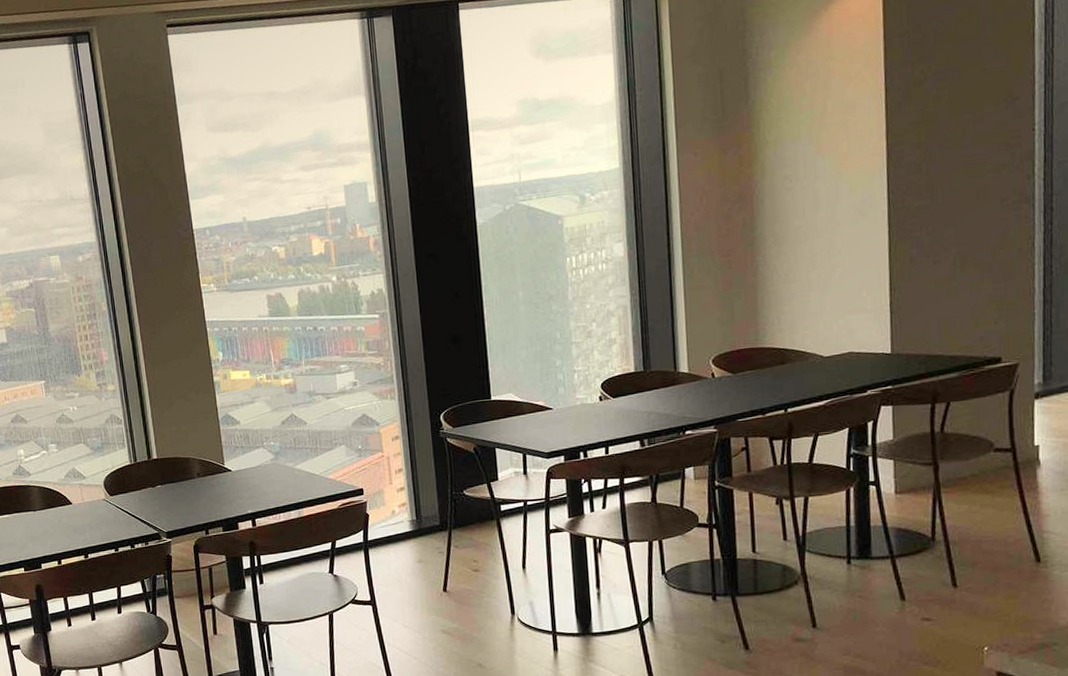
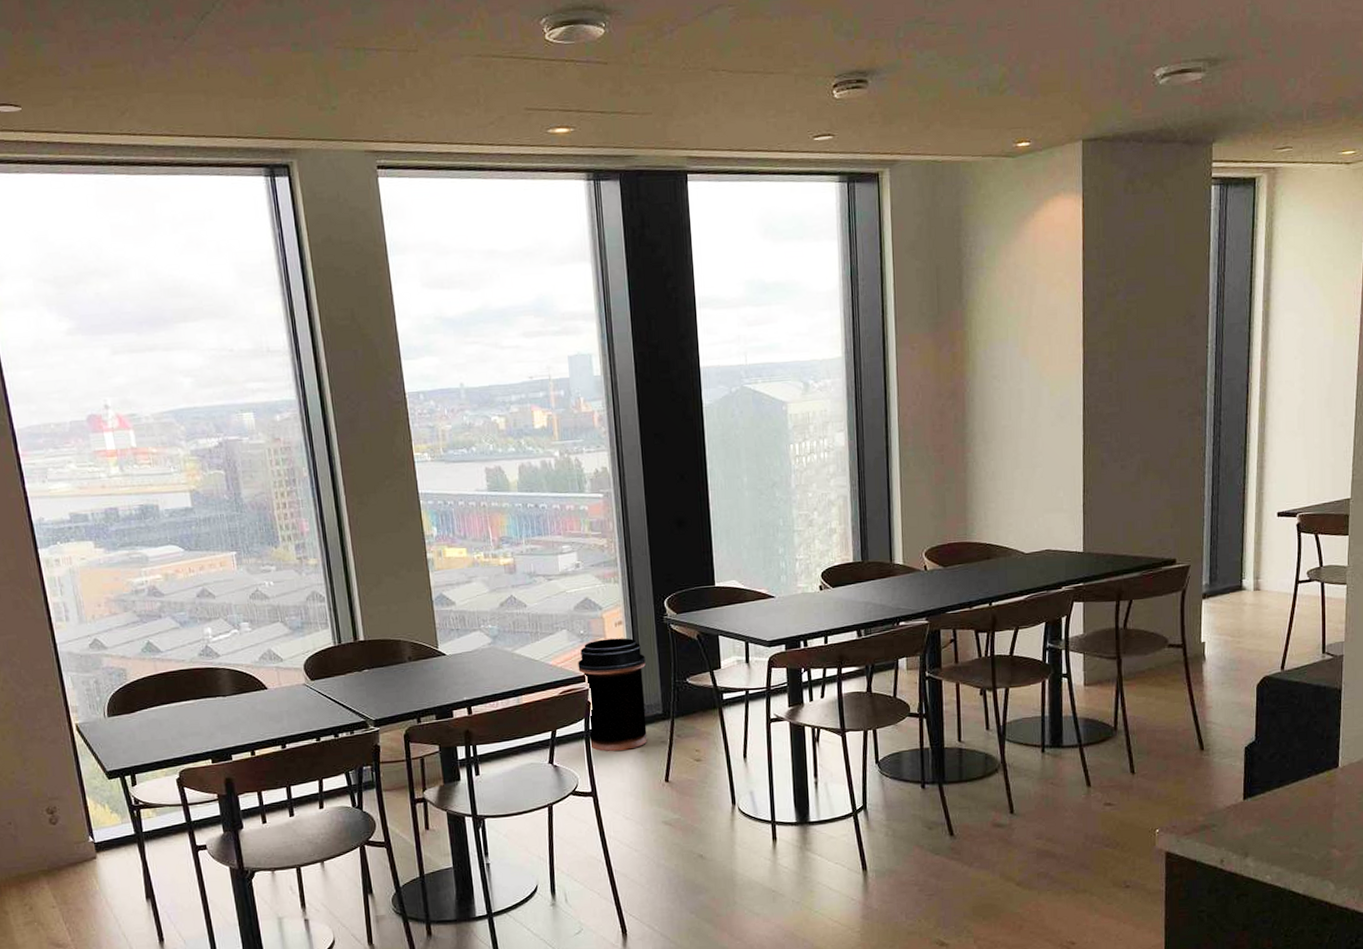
trash can: none [356,452,425,562] -> present [578,638,648,751]

